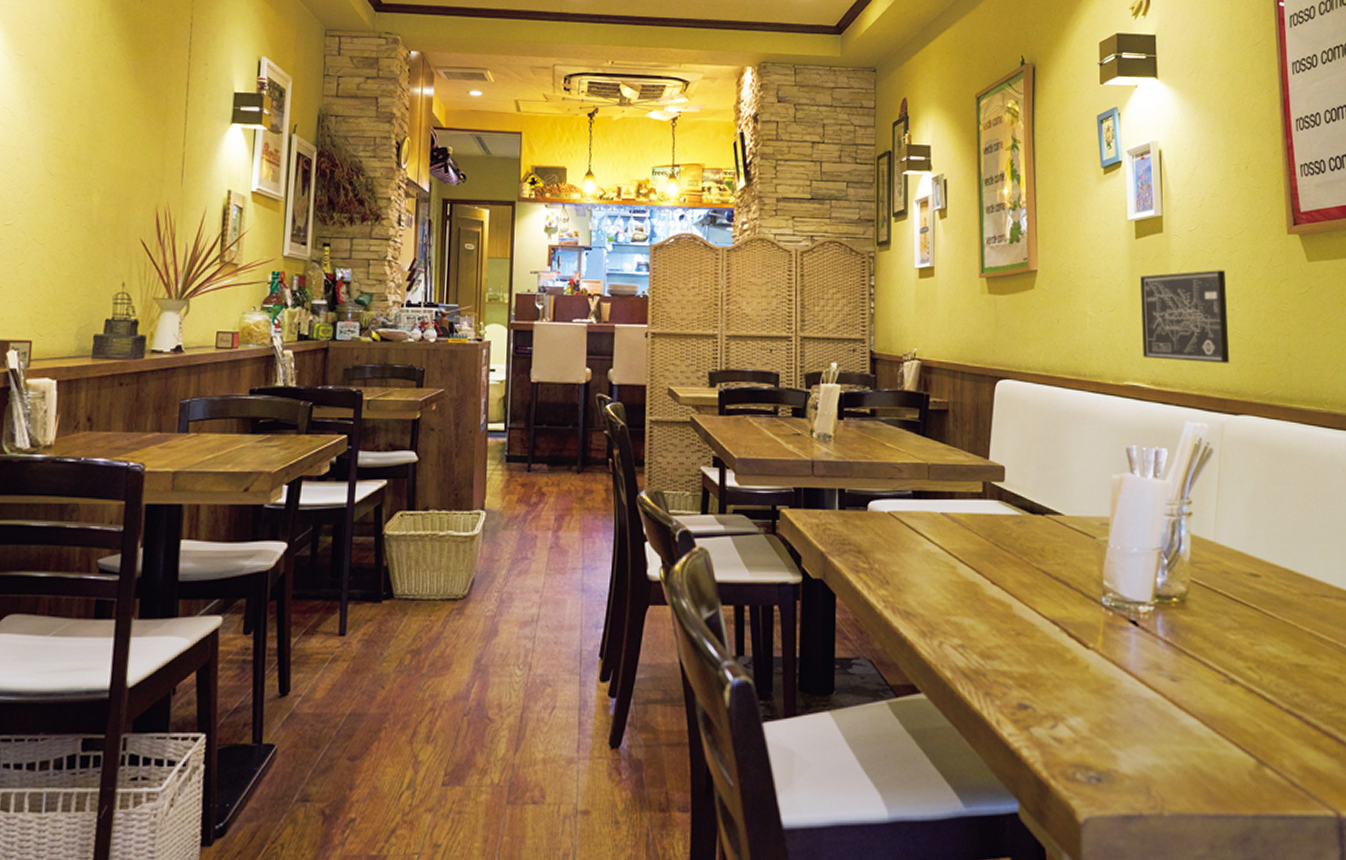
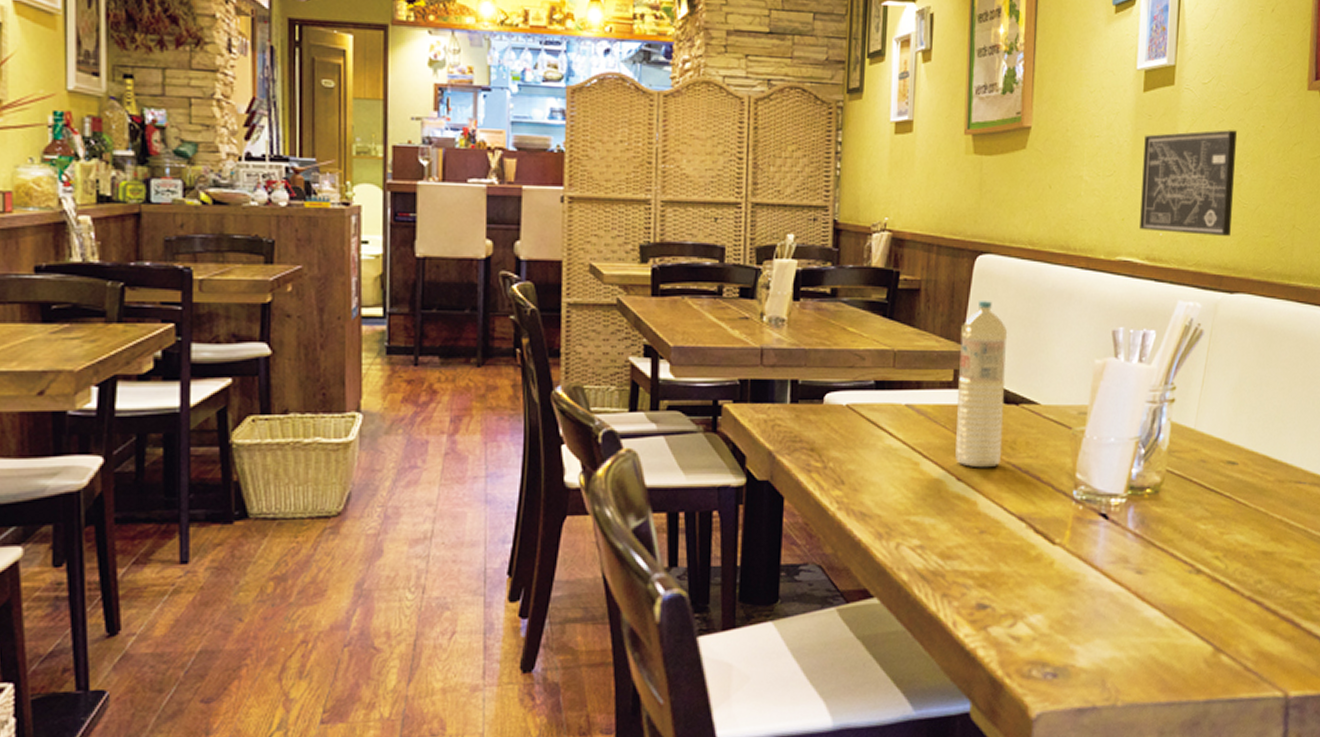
water bottle: none [987,421,1032,573] -> present [955,301,1008,468]

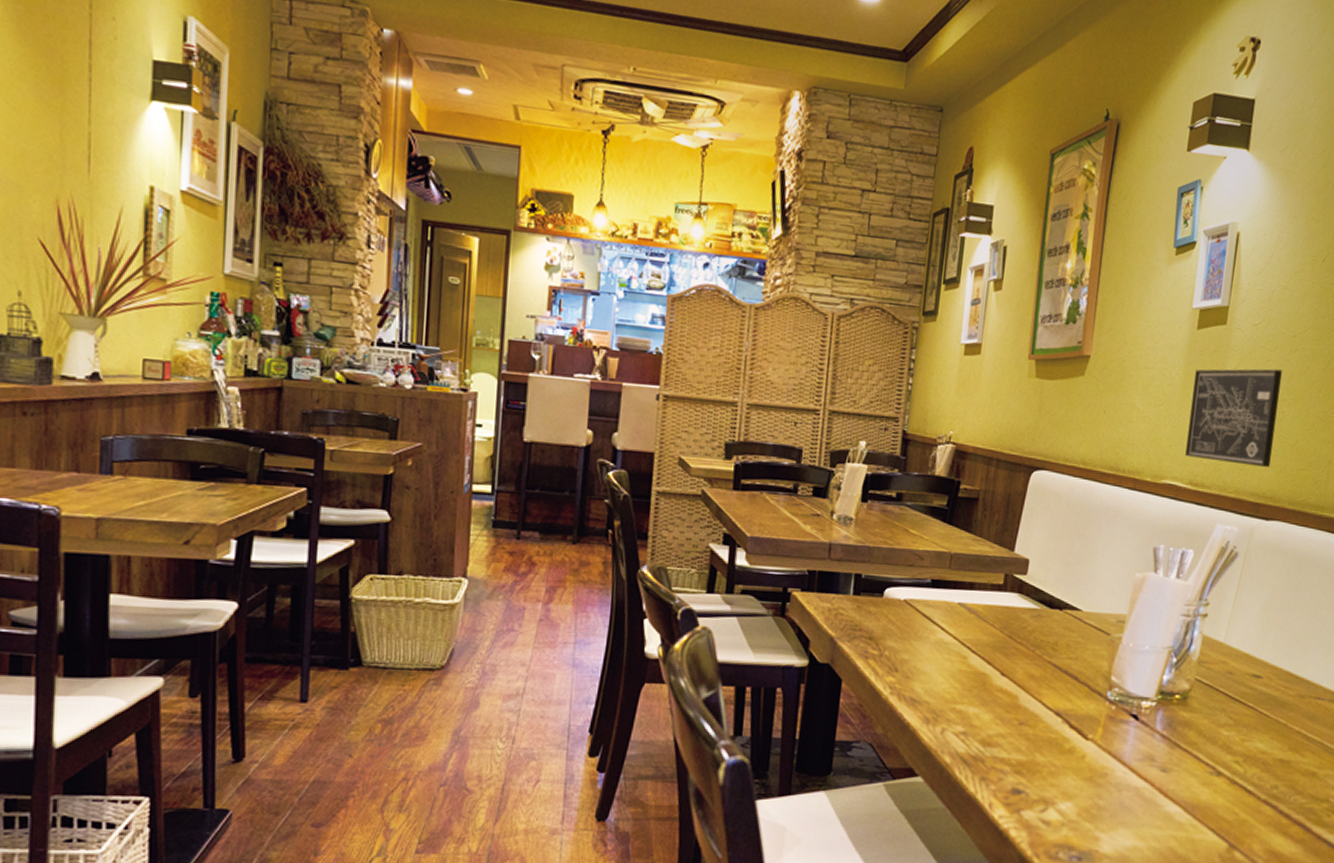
water bottle: present [955,301,1008,468] -> none [1001,513,1057,666]

